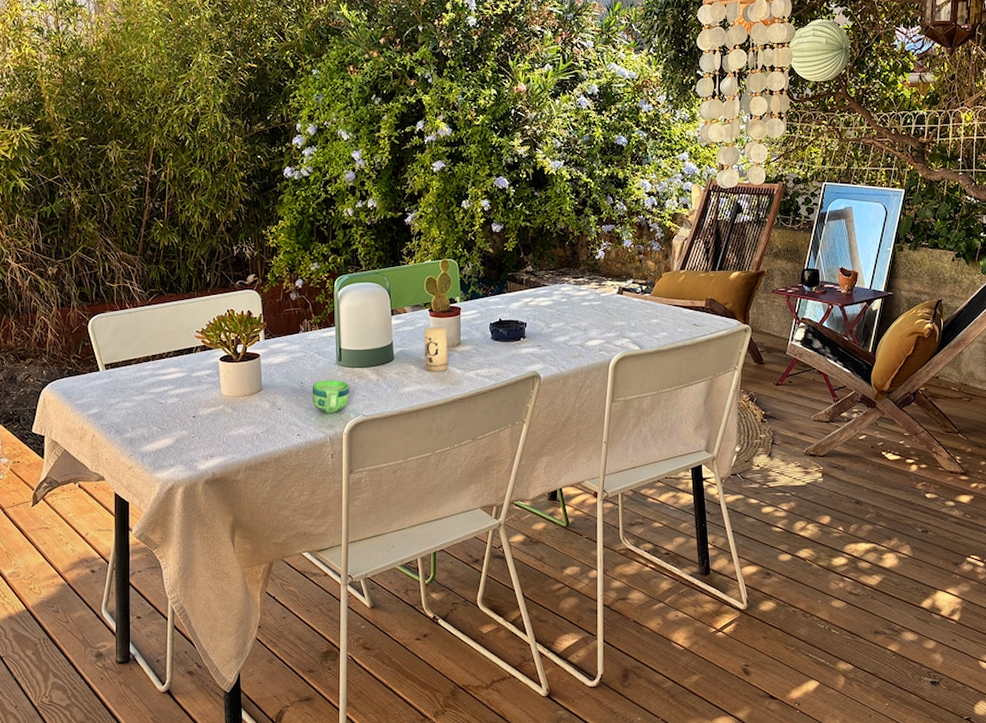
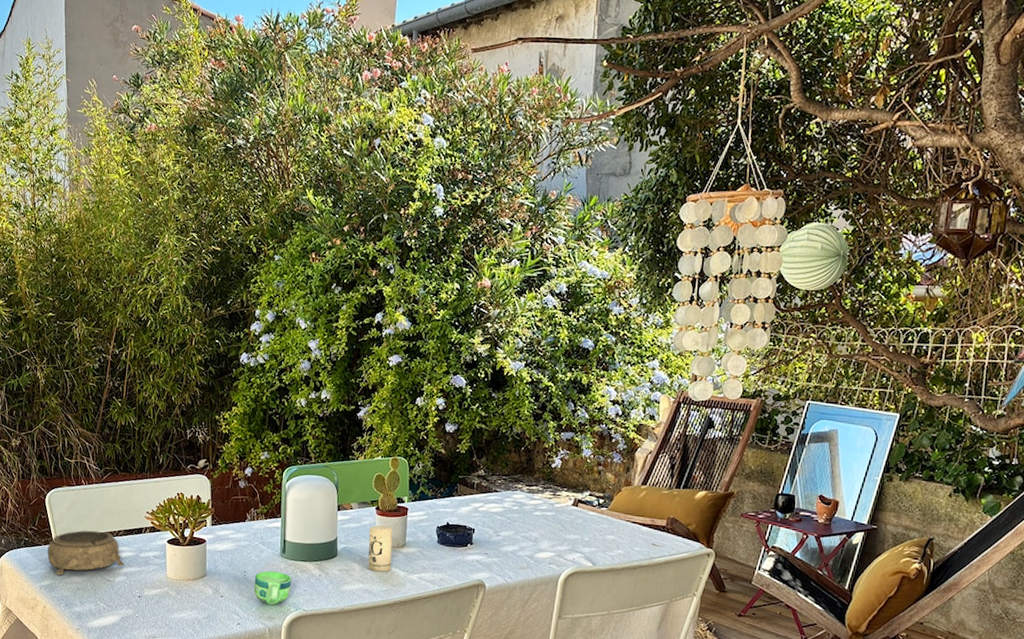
decorative bowl: none [93,354,176,402] -> present [47,530,124,576]

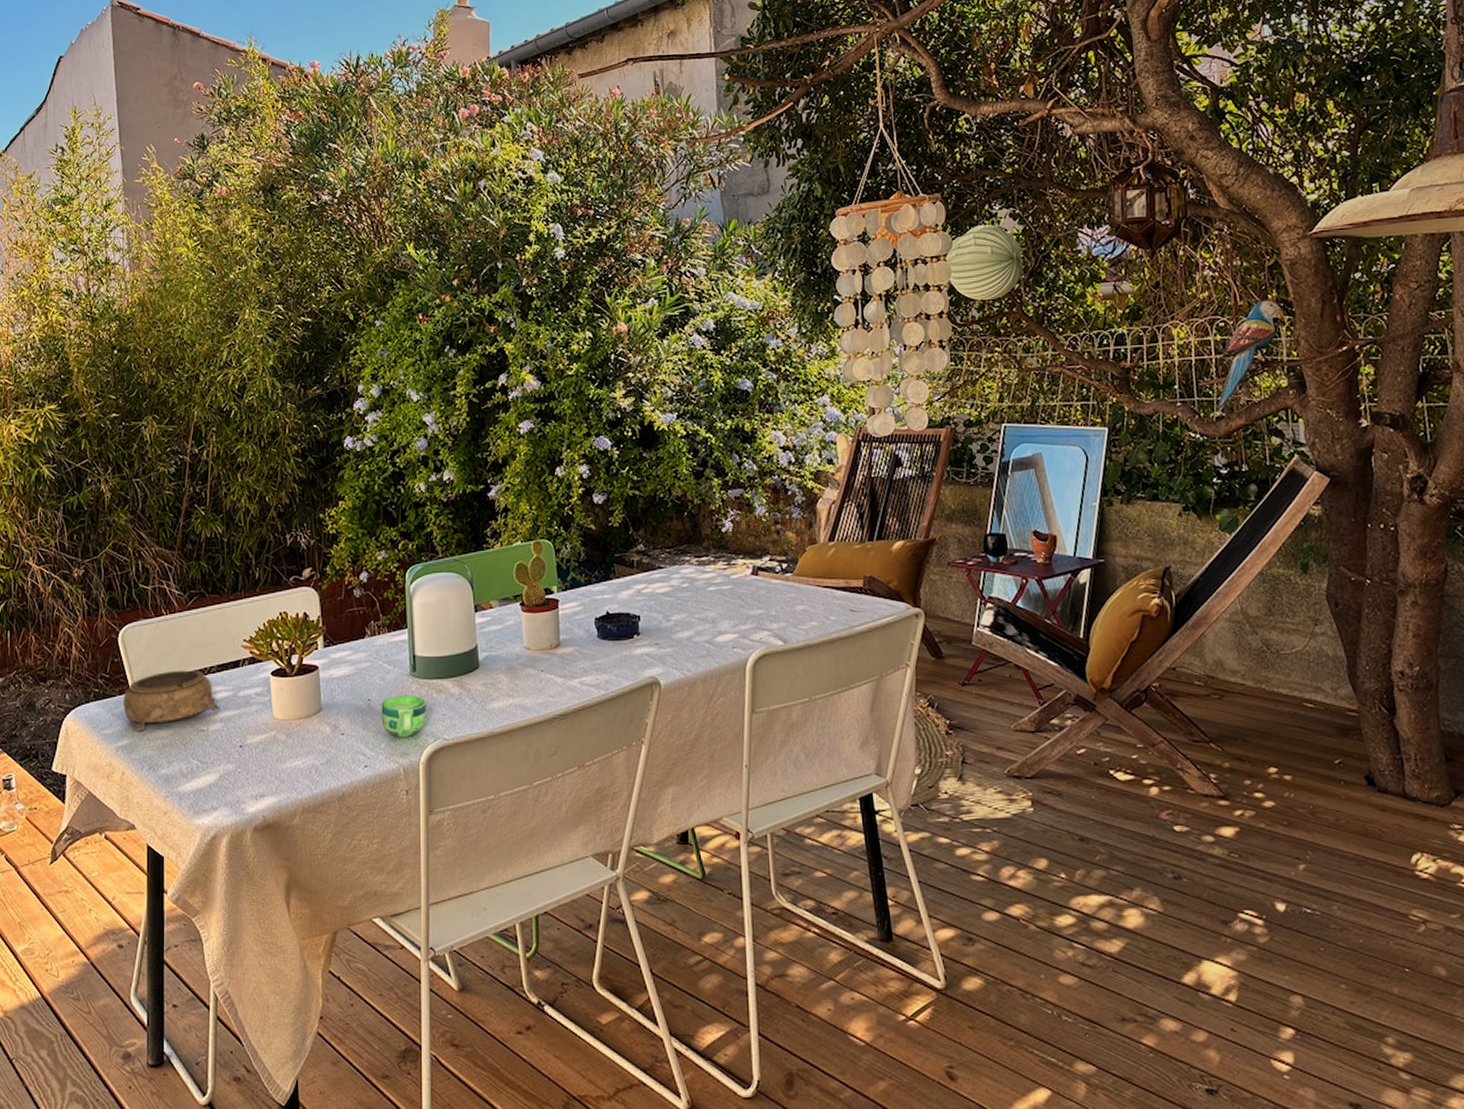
candle: present [368,525,393,572] -> none [515,624,546,681]

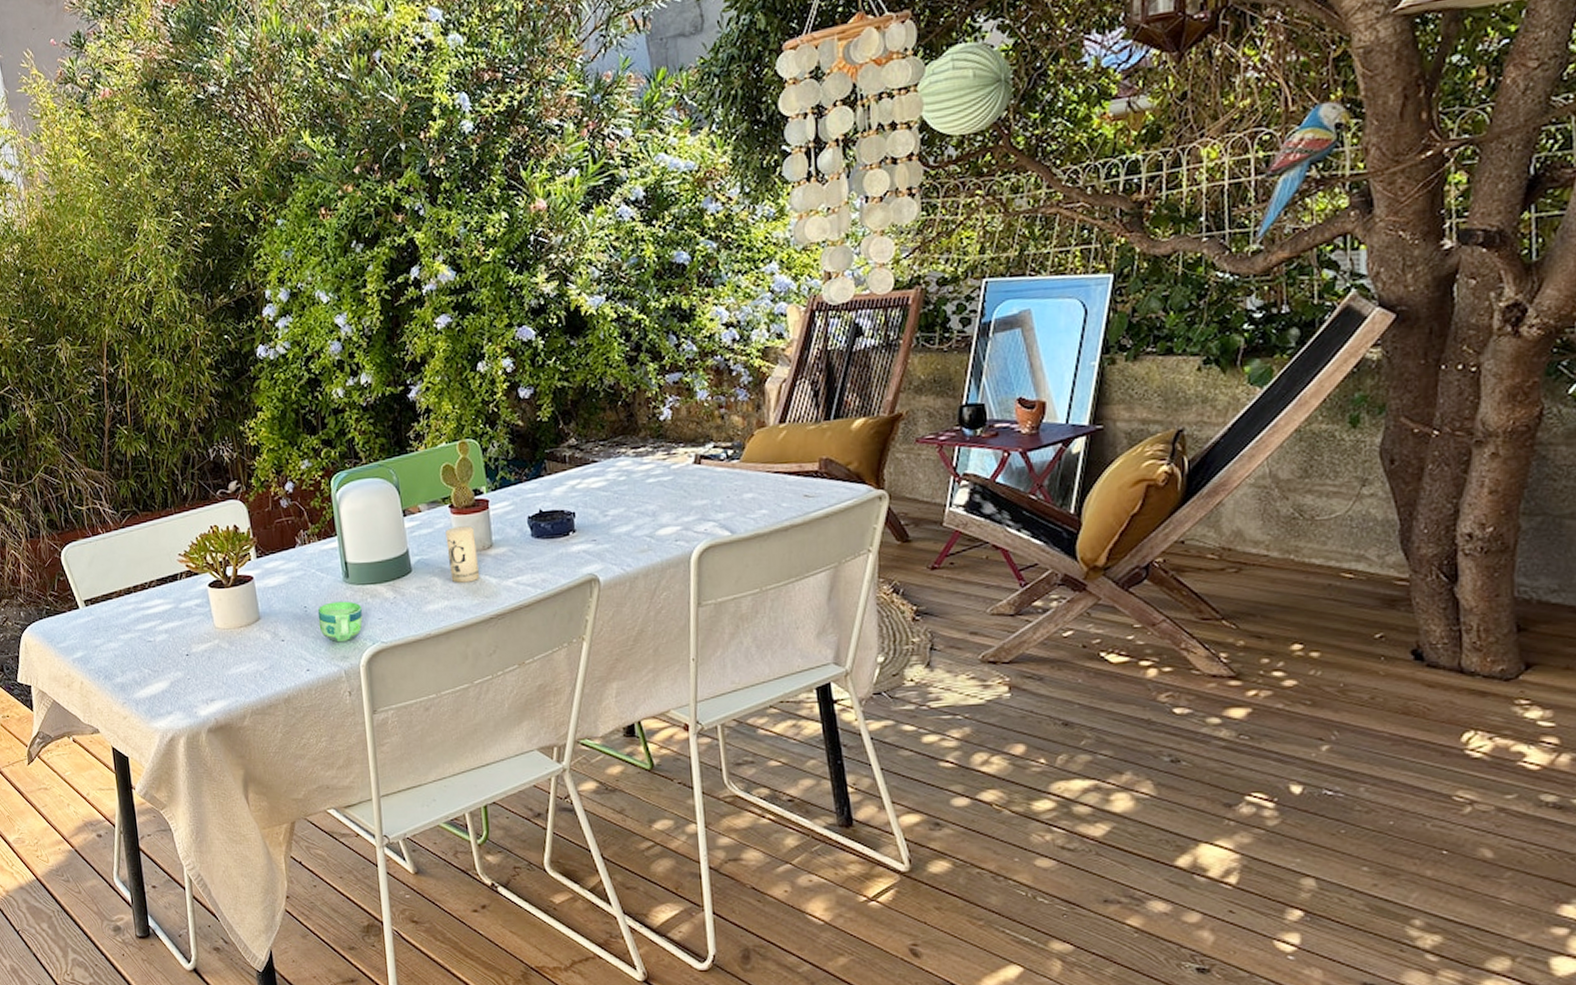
decorative bowl: present [123,670,219,731] -> none [73,585,163,644]
candle: none [515,624,546,681] -> present [445,526,480,583]

